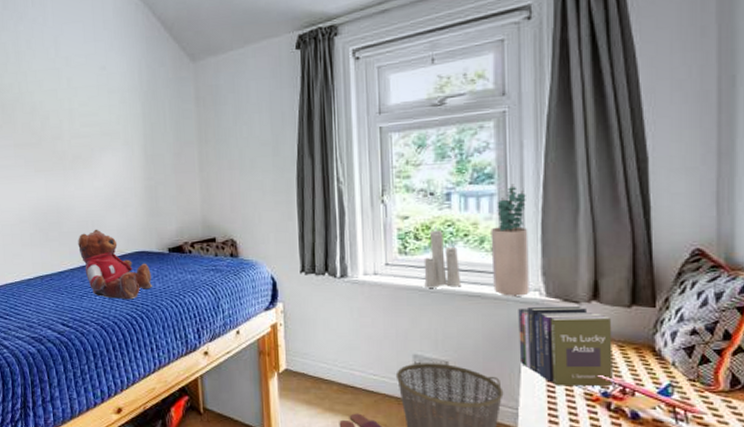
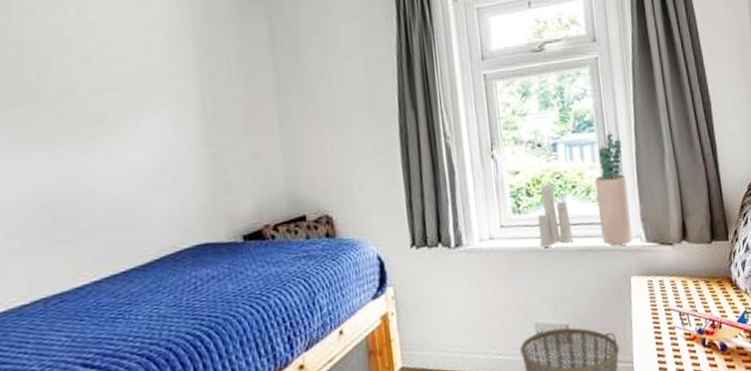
teddy bear: present [78,229,153,300] -> none [104,219,224,316]
books: present [518,305,613,387] -> none [625,247,705,332]

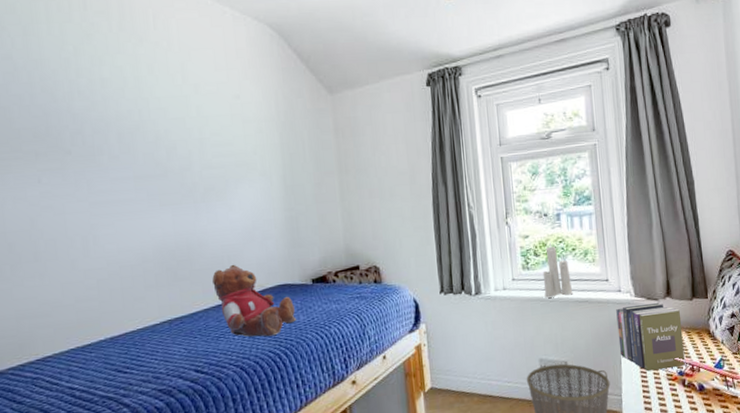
teddy bear: none [104,219,224,316] -> present [212,264,297,337]
vase: present [595,131,632,247] -> none [592,204,623,299]
books: none [625,247,705,332] -> present [616,302,685,372]

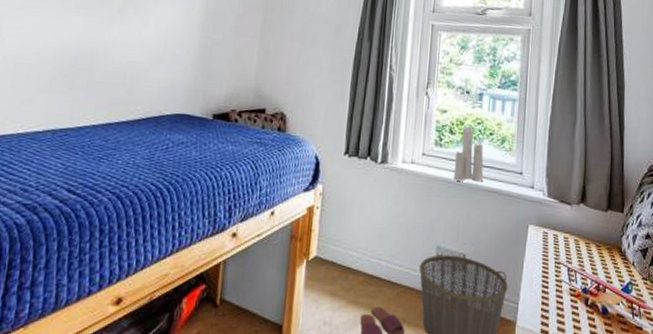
teddy bear: present [212,264,297,337] -> none [108,83,189,168]
books: present [616,302,685,372] -> none [523,206,593,282]

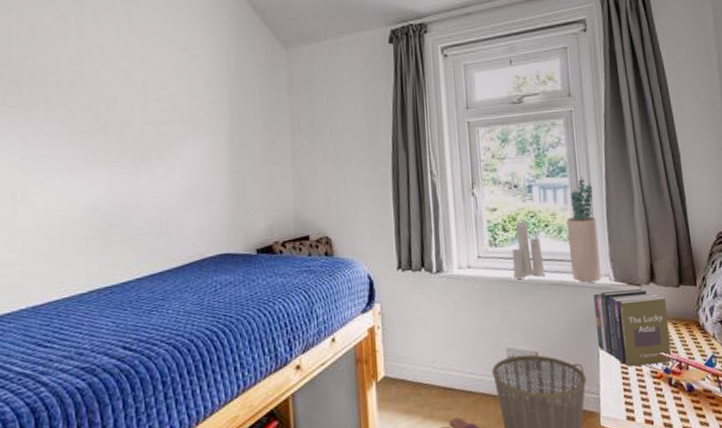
vase: none [508,93,540,195] -> present [566,177,601,283]
books: none [523,206,593,282] -> present [593,288,672,367]

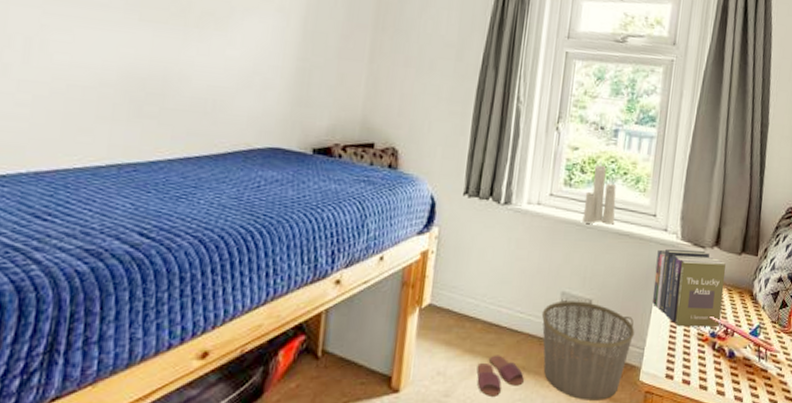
vase: present [566,177,601,283] -> none [640,130,679,238]

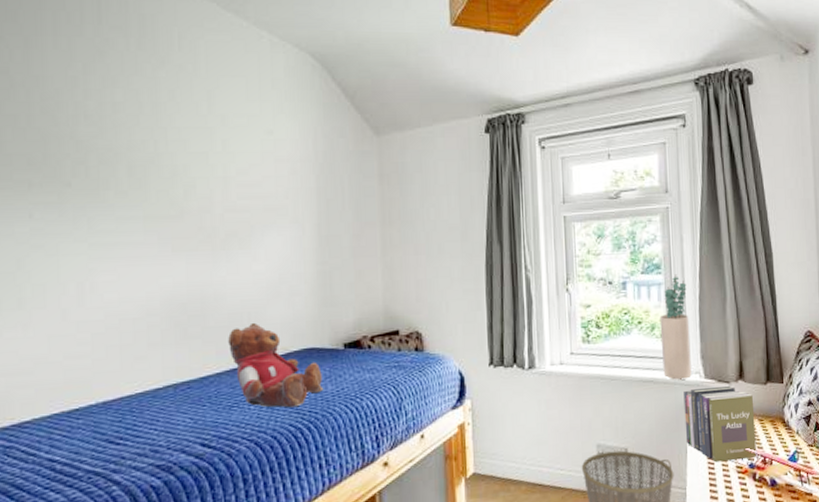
teddy bear: none [186,111,284,208] -> present [228,322,324,408]
candle: present [582,159,617,225] -> none [604,312,637,376]
vase: none [640,130,679,238] -> present [660,274,692,380]

